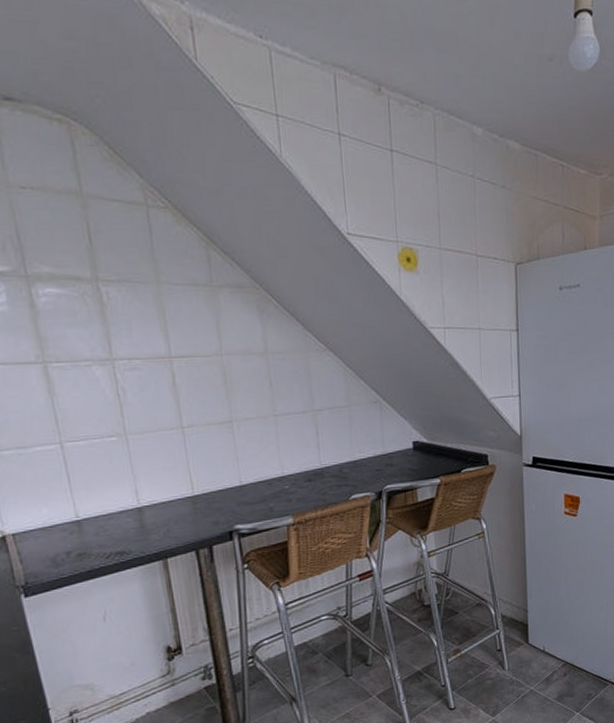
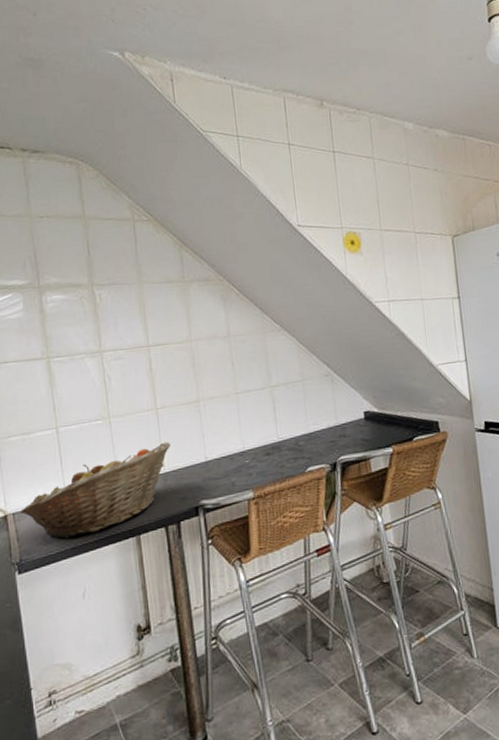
fruit basket: none [22,463,201,561] -> present [20,441,171,539]

